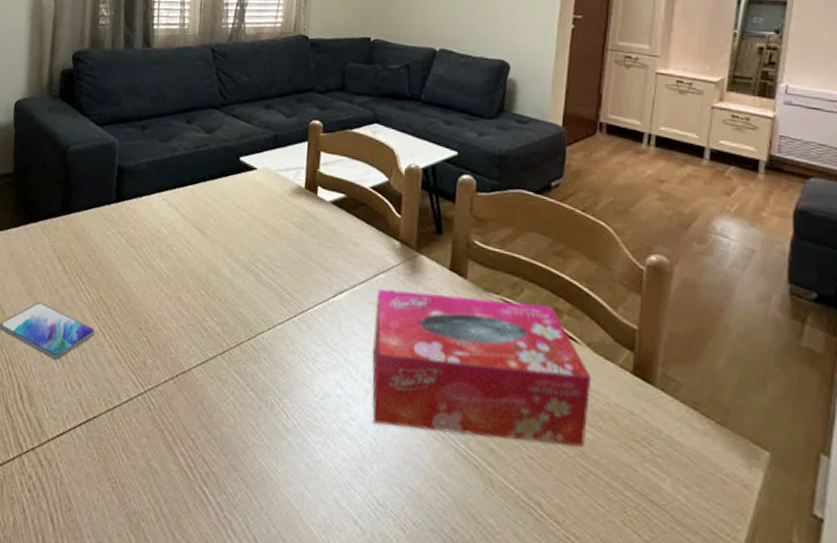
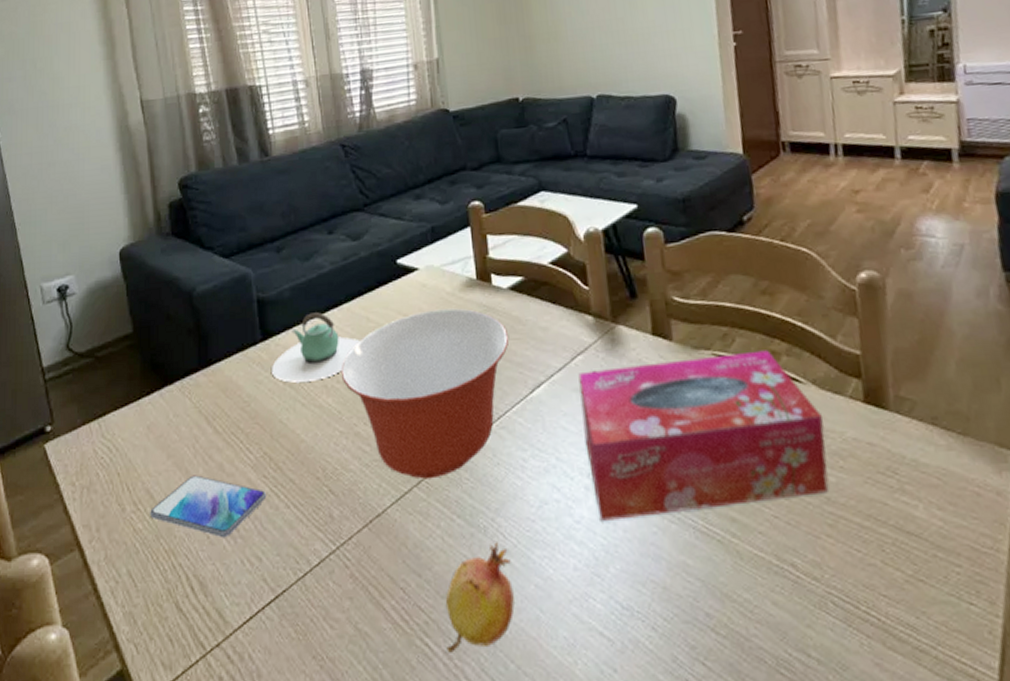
teapot: none [119,187,198,246] -> present [272,312,362,383]
mixing bowl: none [175,206,324,352] -> present [340,308,509,480]
fruit: none [220,419,290,508] -> present [445,542,515,653]

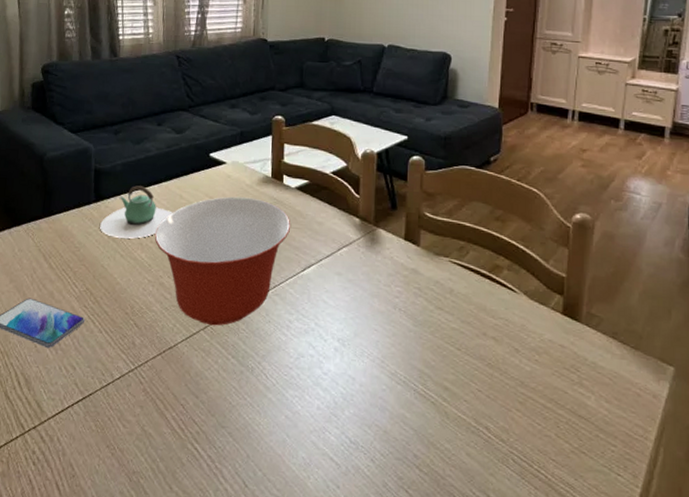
fruit: present [445,542,515,653] -> none [211,380,270,457]
tissue box: present [578,350,829,521] -> none [340,260,527,378]

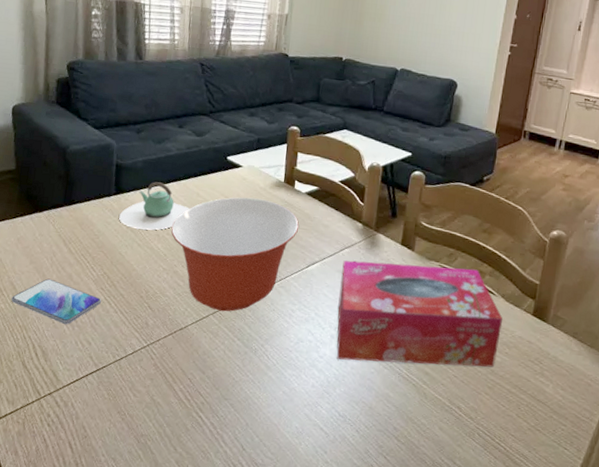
tissue box: none [340,260,527,378] -> present [336,260,503,368]

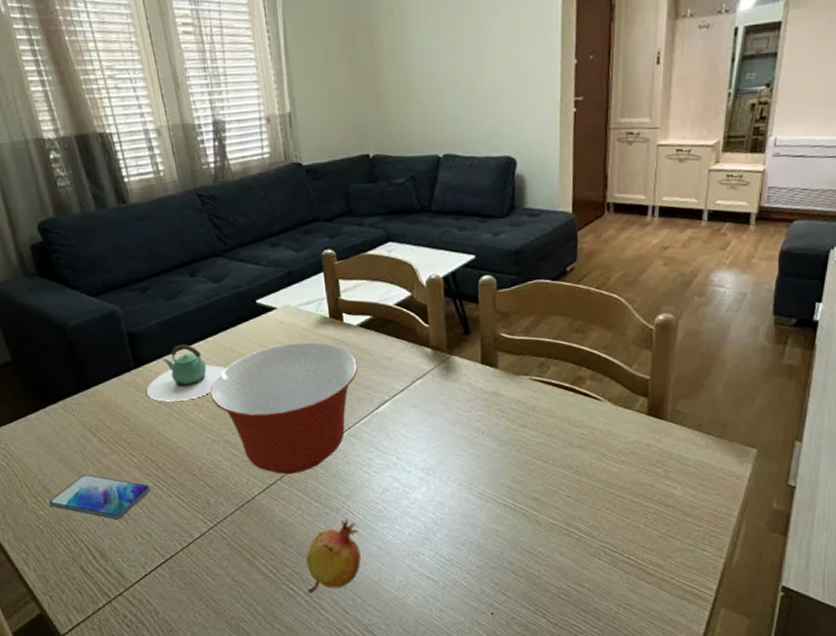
fruit: none [213,360,270,425] -> present [305,518,361,593]
tissue box: present [336,260,503,368] -> none [417,375,613,502]

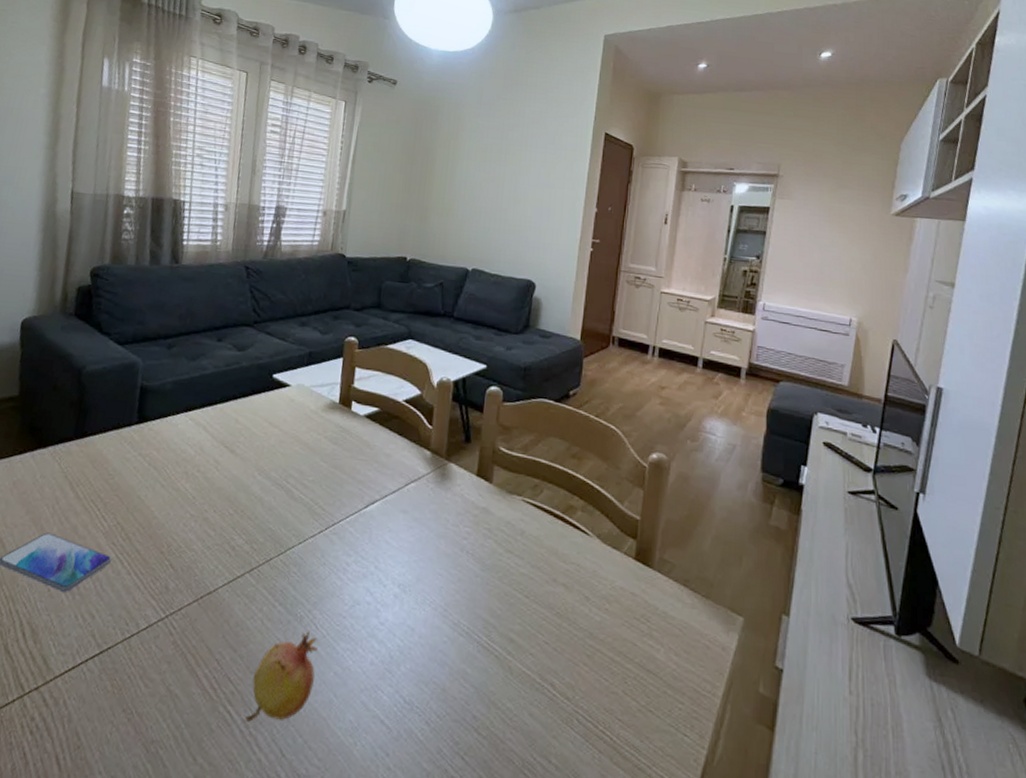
teapot: present [146,344,227,402] -> none [140,407,227,467]
mixing bowl: present [209,341,359,475] -> none [202,422,357,569]

